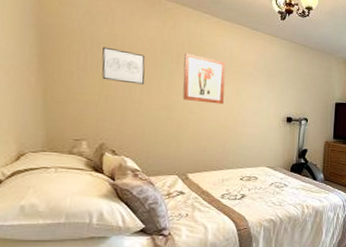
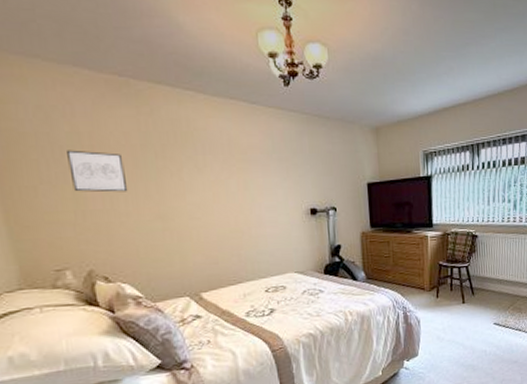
wall art: present [182,53,226,105] -> none [171,145,231,205]

